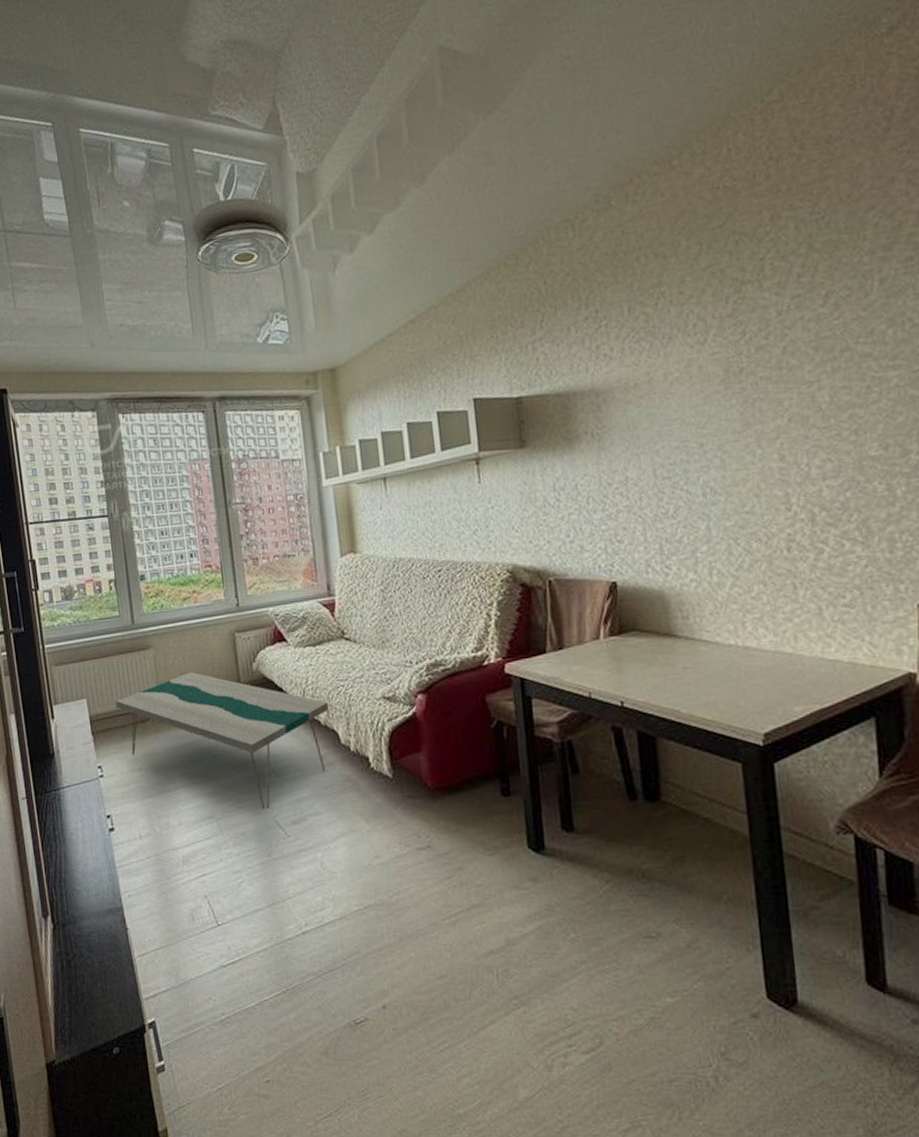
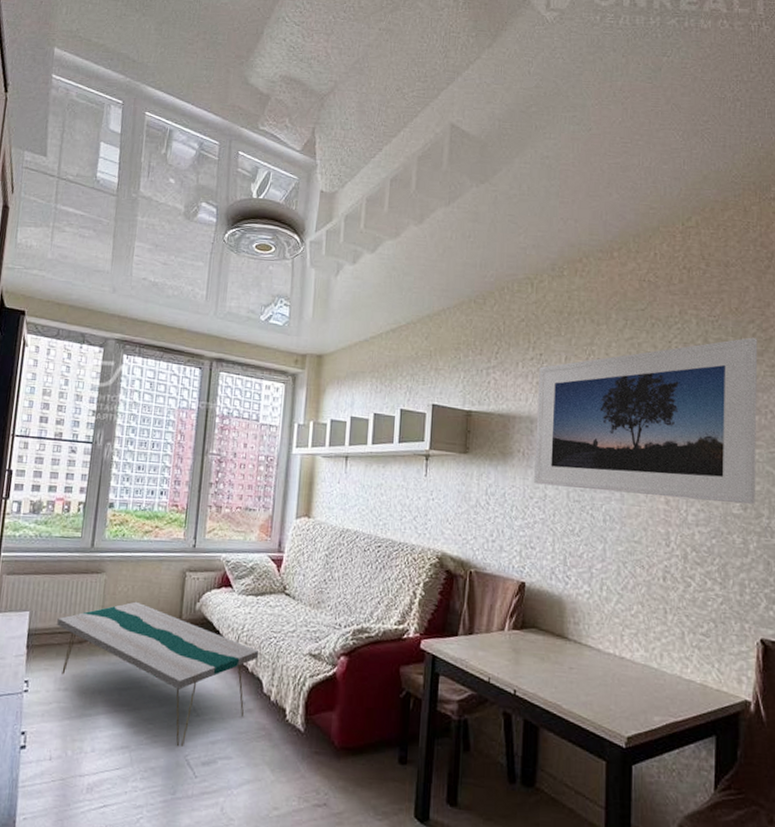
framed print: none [597,228,899,468] -> present [534,337,758,505]

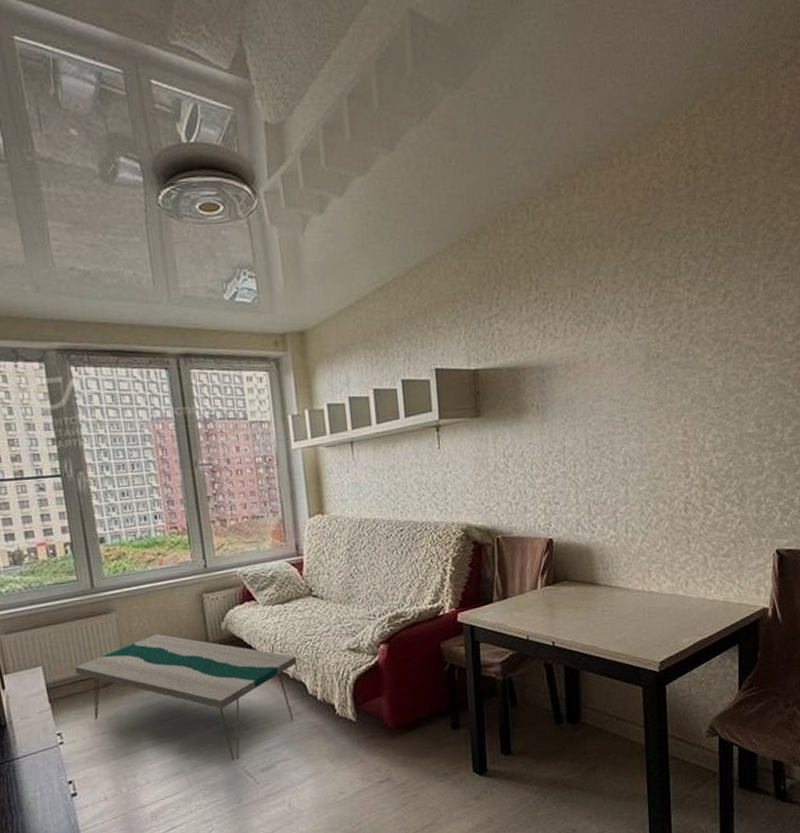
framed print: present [534,337,758,505] -> none [545,239,769,438]

